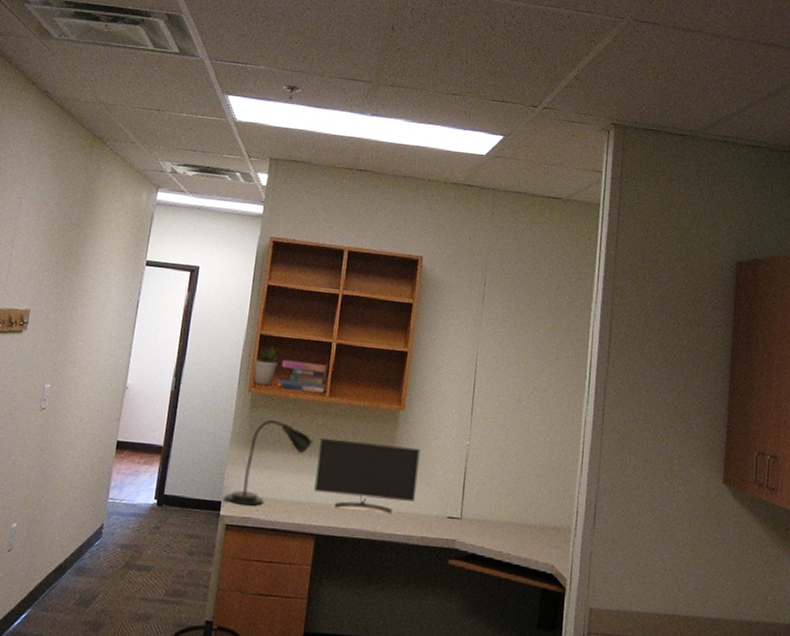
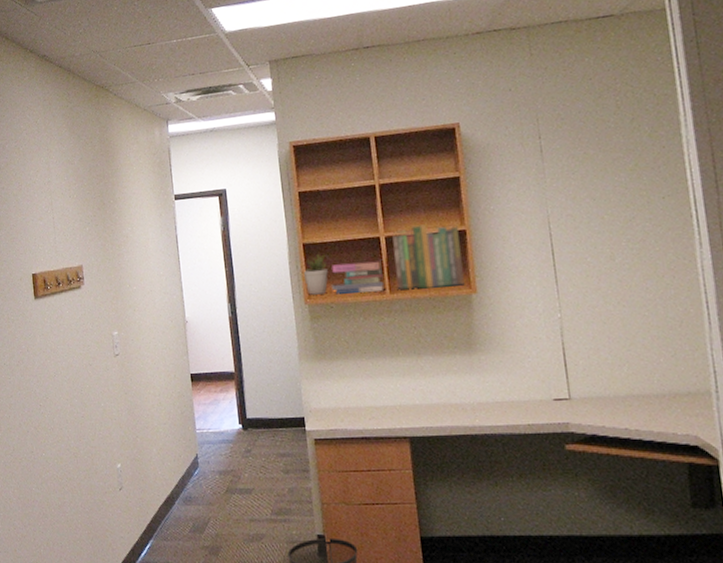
desk lamp: present [222,419,314,506] -> none [304,327,385,418]
computer monitor: present [314,439,420,514] -> none [391,331,512,408]
books: none [336,338,401,401] -> present [392,224,465,291]

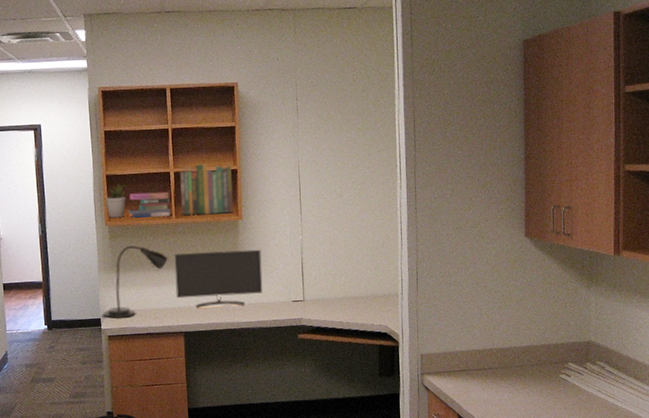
desk lamp: none [304,327,385,418] -> present [101,245,169,319]
computer monitor: none [391,331,512,408] -> present [174,249,263,309]

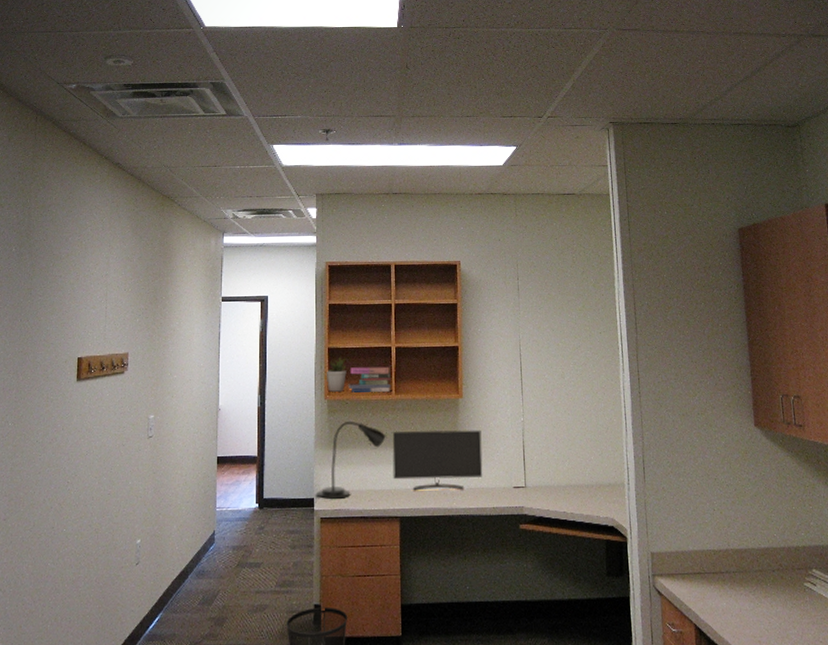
books: present [180,163,235,216] -> none [400,339,455,393]

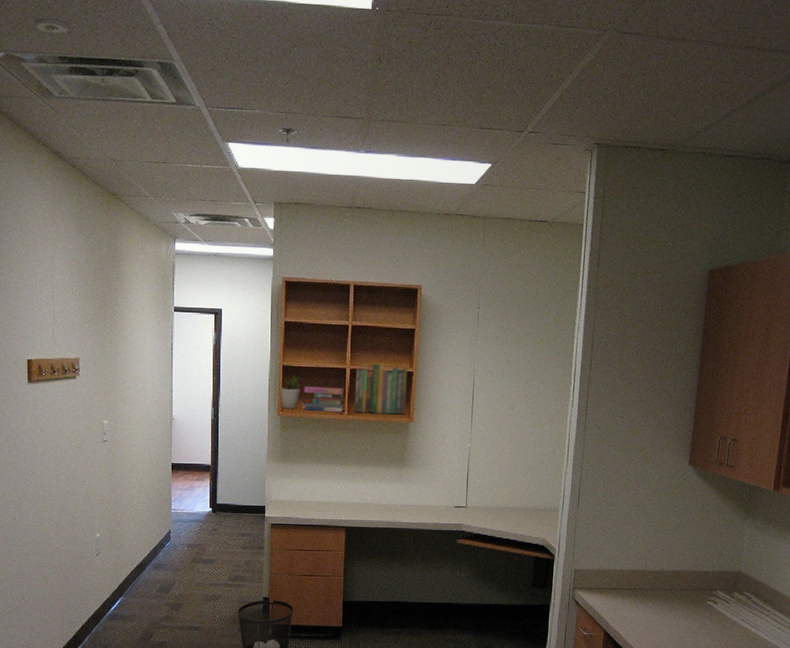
desk lamp: present [314,420,387,499] -> none [265,437,338,508]
computer monitor: present [392,430,483,492] -> none [341,450,429,507]
books: none [400,339,455,393] -> present [353,363,407,415]

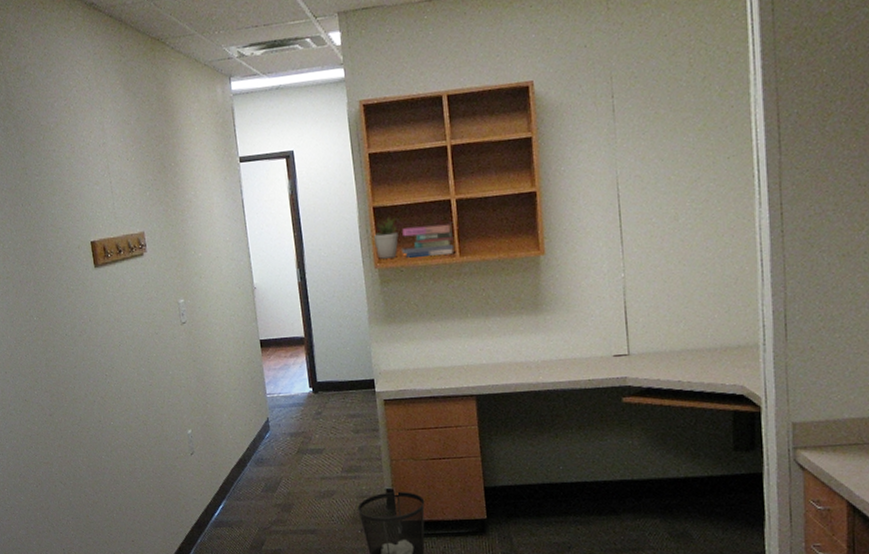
books: present [353,363,407,415] -> none [463,186,534,253]

